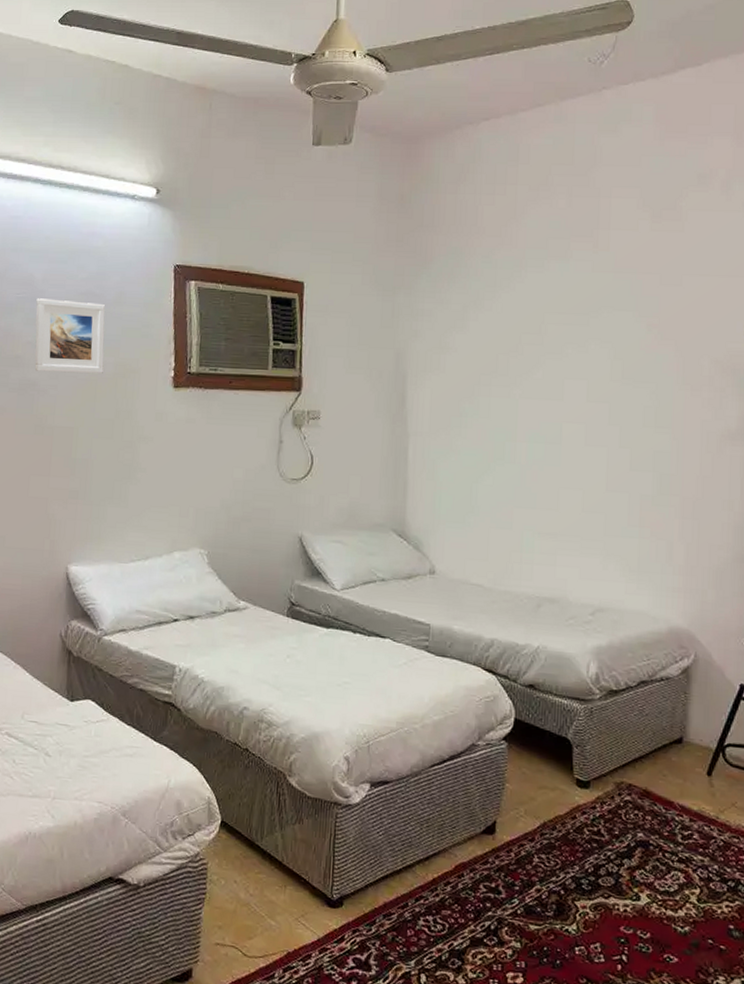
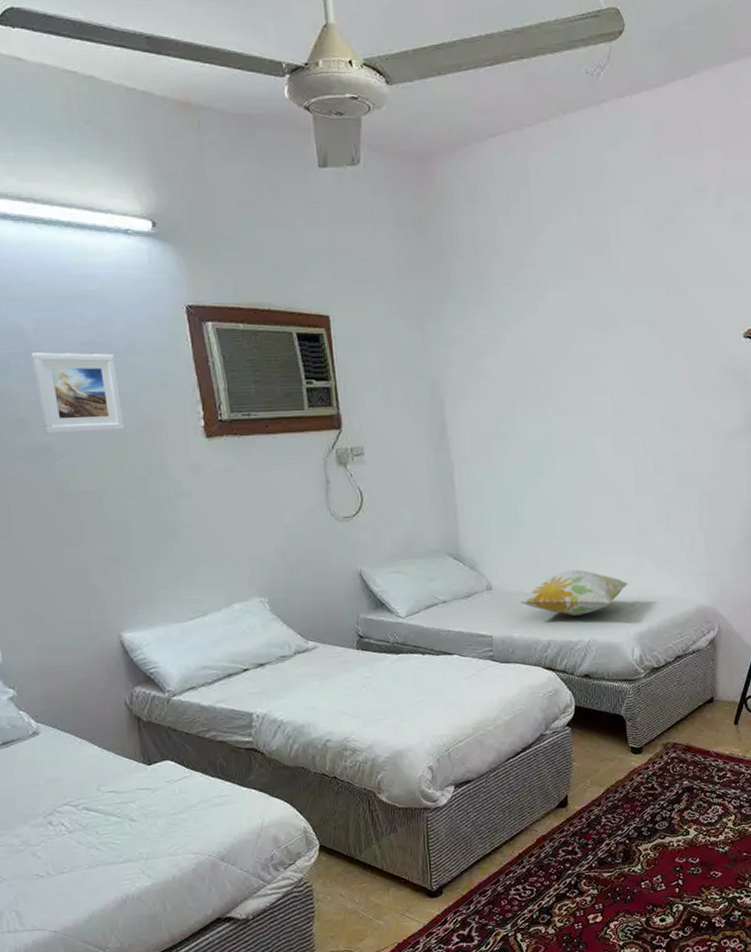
decorative pillow: none [464,564,590,617] -> present [520,569,629,616]

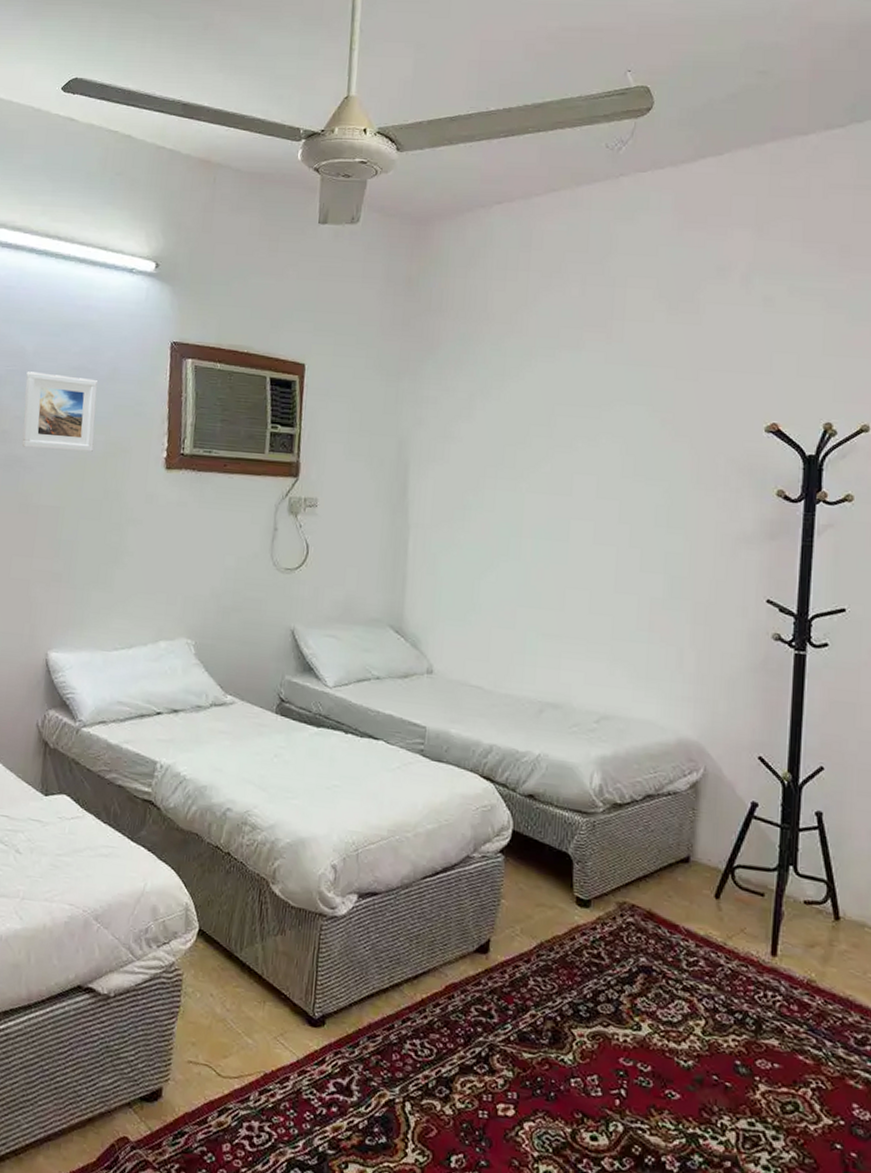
decorative pillow: present [520,569,629,616] -> none [463,666,595,723]

